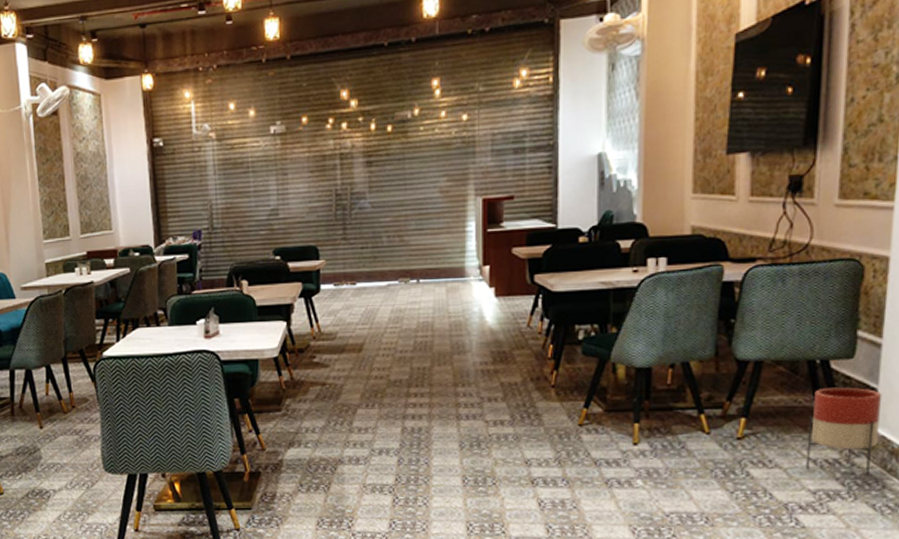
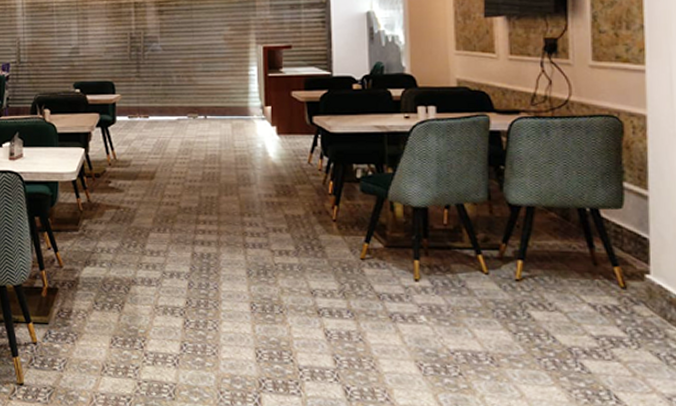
planter: present [806,387,883,477] -> none [584,235,655,326]

